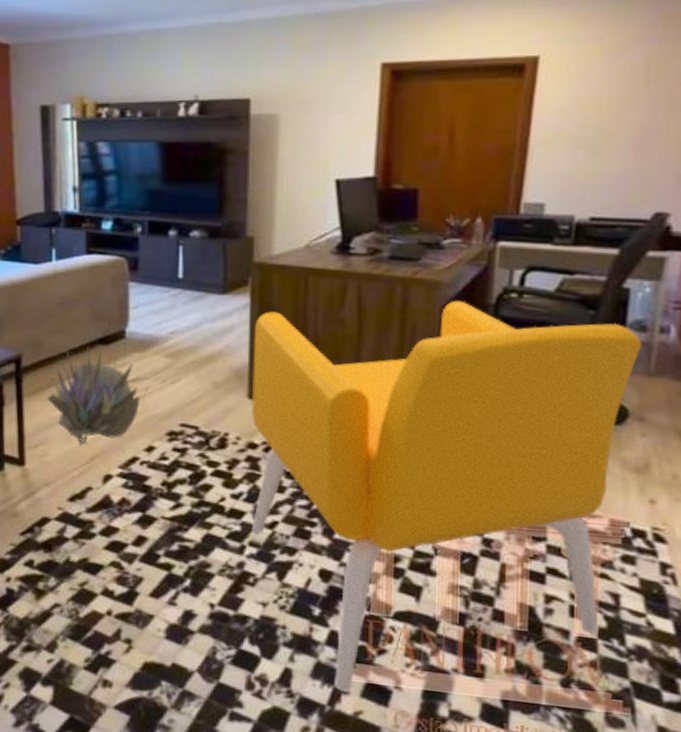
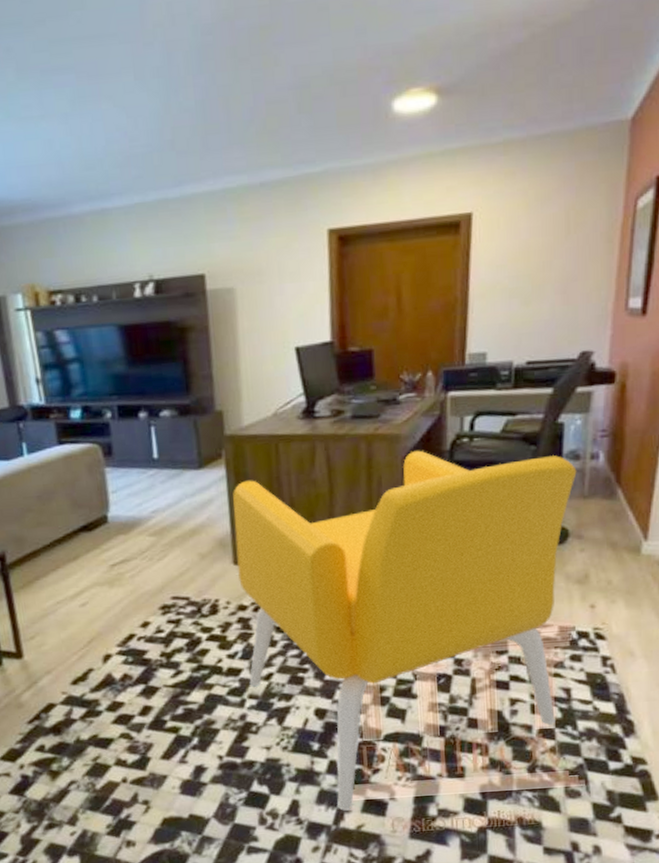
decorative plant: present [42,347,149,479] -> none [33,531,137,663]

